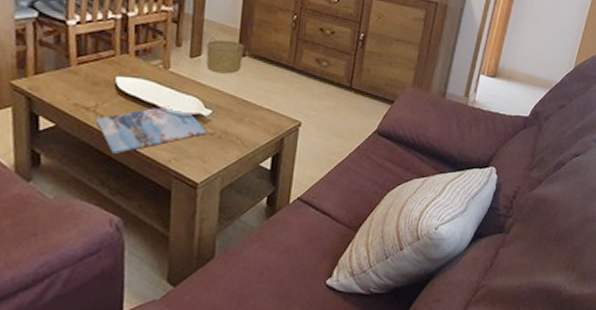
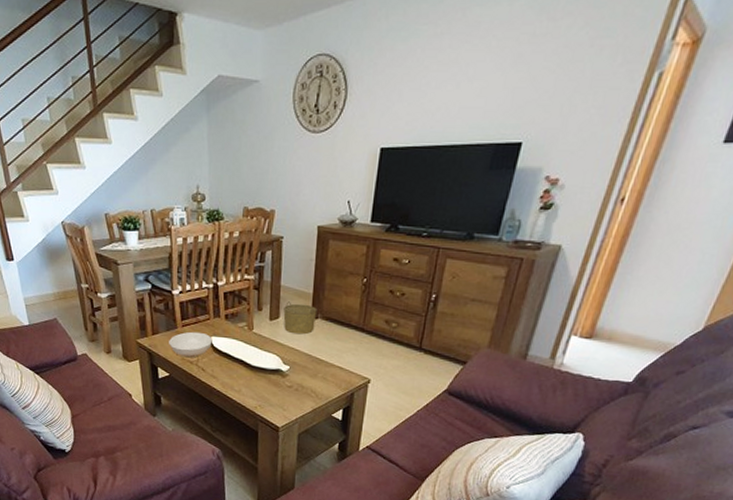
bowl: none [57,70,118,103] -> present [169,331,213,358]
magazine: present [96,105,207,154] -> none [198,361,286,399]

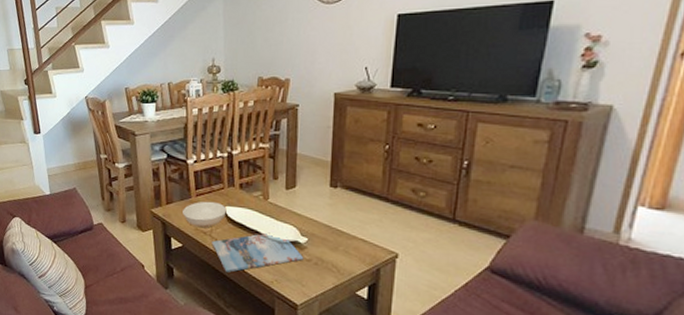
magazine: none [198,361,286,399] -> present [212,232,304,273]
basket: present [283,301,317,335] -> none [300,170,336,205]

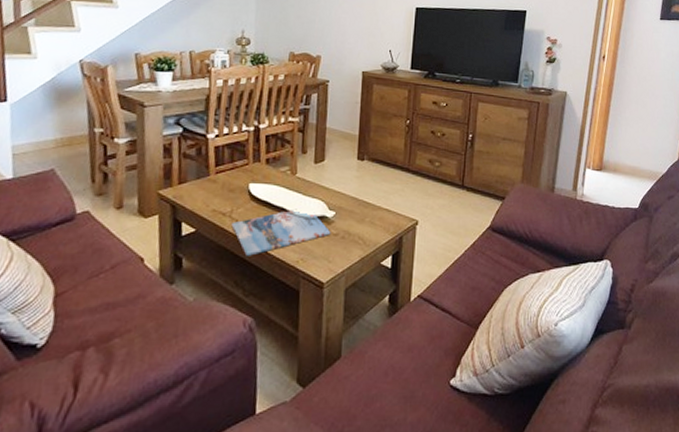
bowl: present [183,201,227,228] -> none [198,178,251,209]

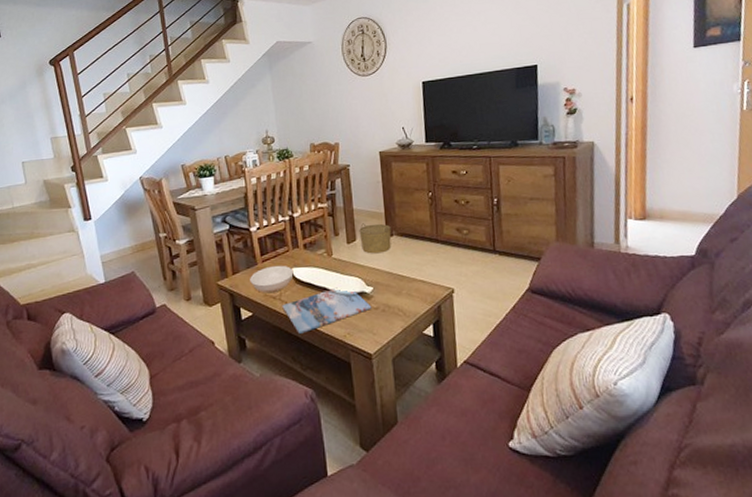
bowl: none [198,178,251,209] -> present [250,265,294,293]
basket: none [329,143,363,177] -> present [359,223,392,254]

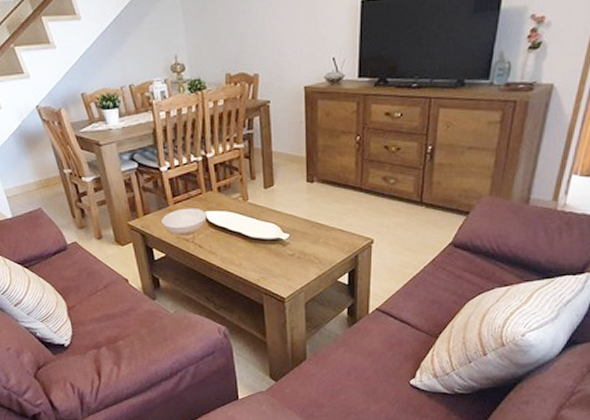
magazine: present [282,287,372,334] -> none [195,233,287,276]
basket: present [359,223,392,254] -> none [277,167,312,201]

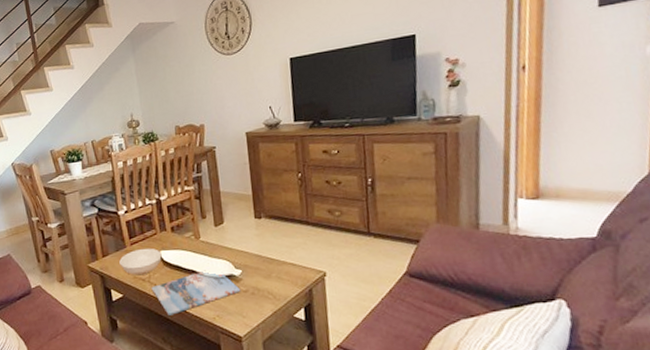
magazine: none [195,233,287,276] -> present [151,270,241,315]

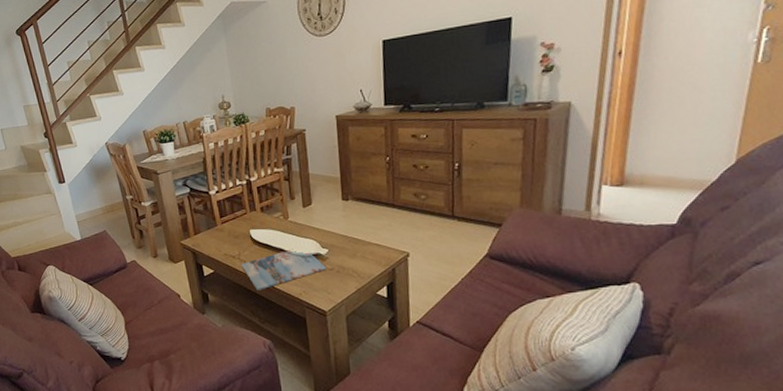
bowl: present [119,248,162,276] -> none [210,227,251,253]

